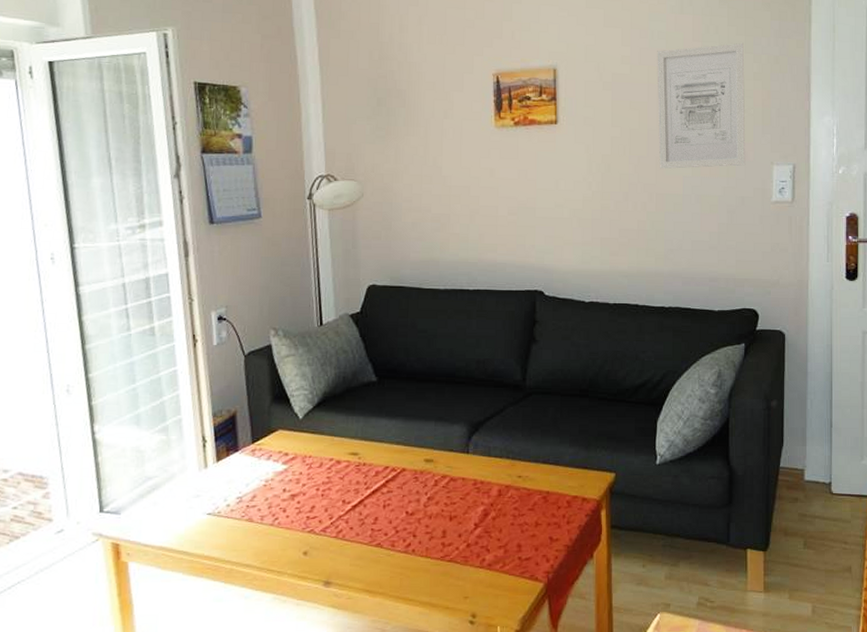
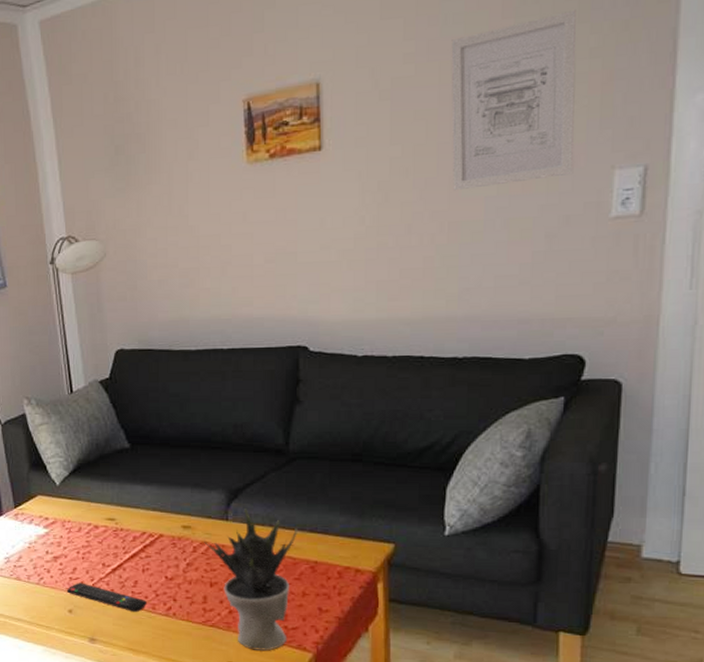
remote control: none [302,521,386,551] -> present [66,582,147,613]
potted plant: none [445,441,532,584] -> present [204,509,297,651]

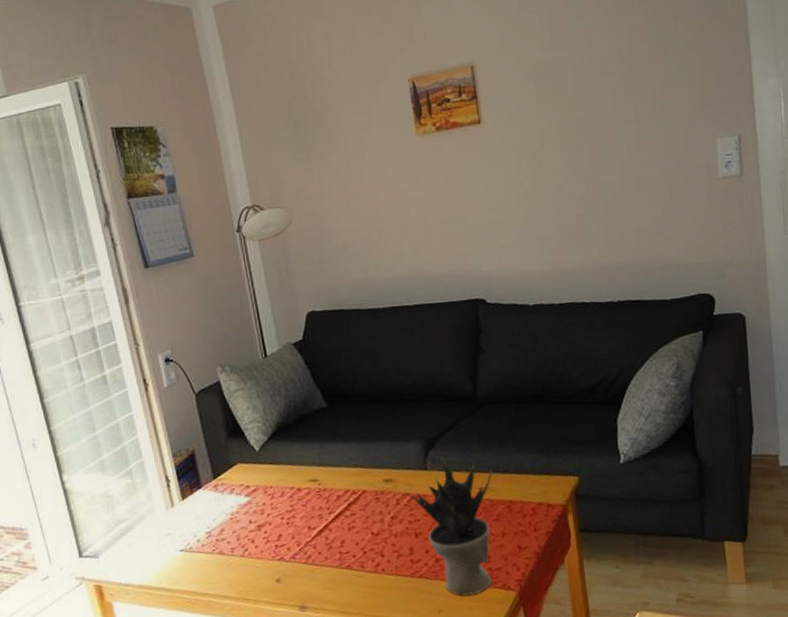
remote control: present [66,582,147,613] -> none [272,549,355,574]
wall art: present [451,9,577,191] -> none [578,10,686,158]

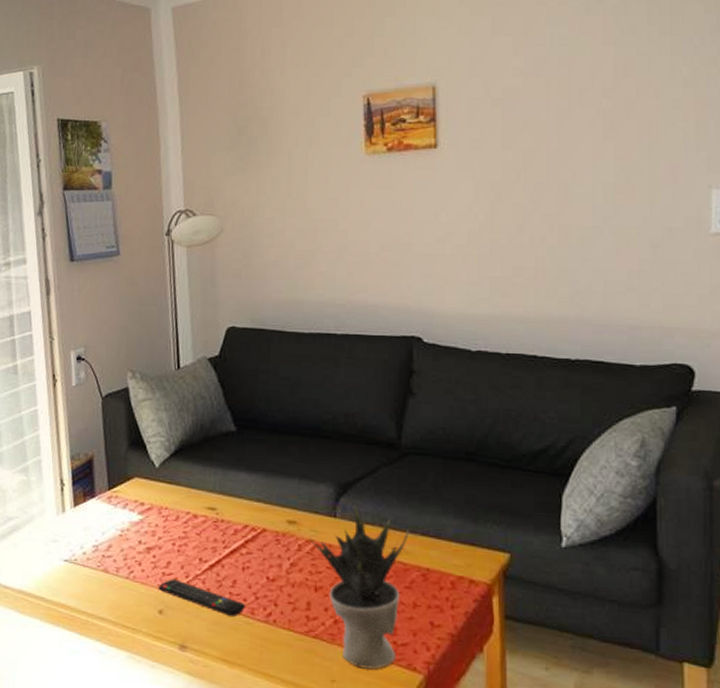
remote control: none [272,549,355,574] -> present [158,579,245,618]

